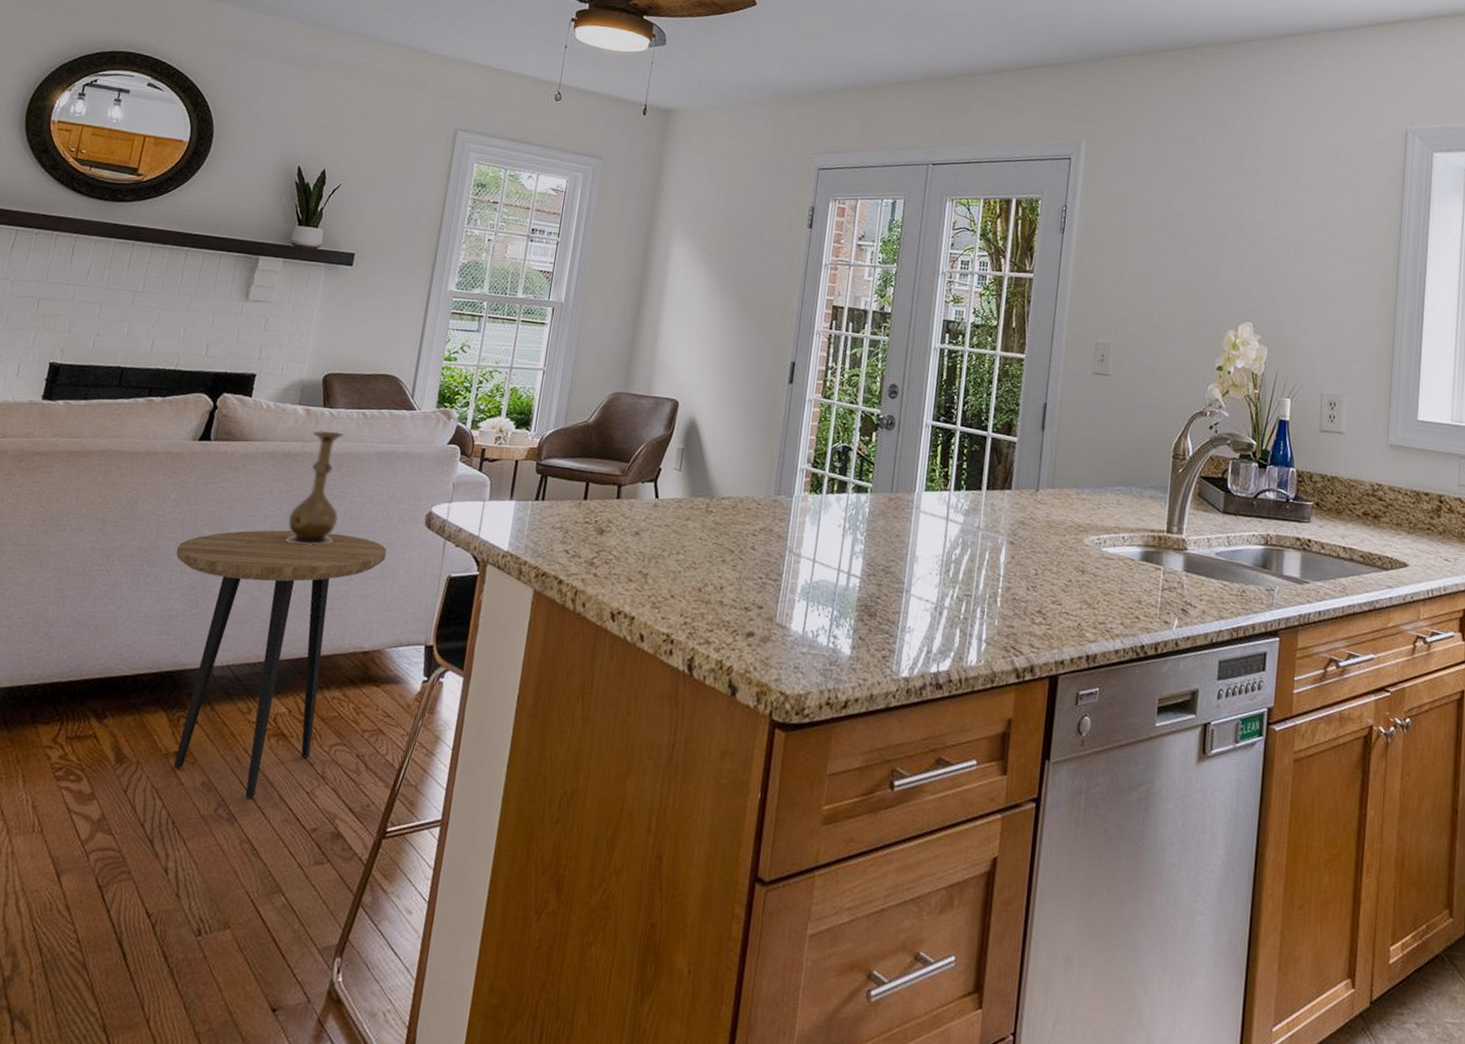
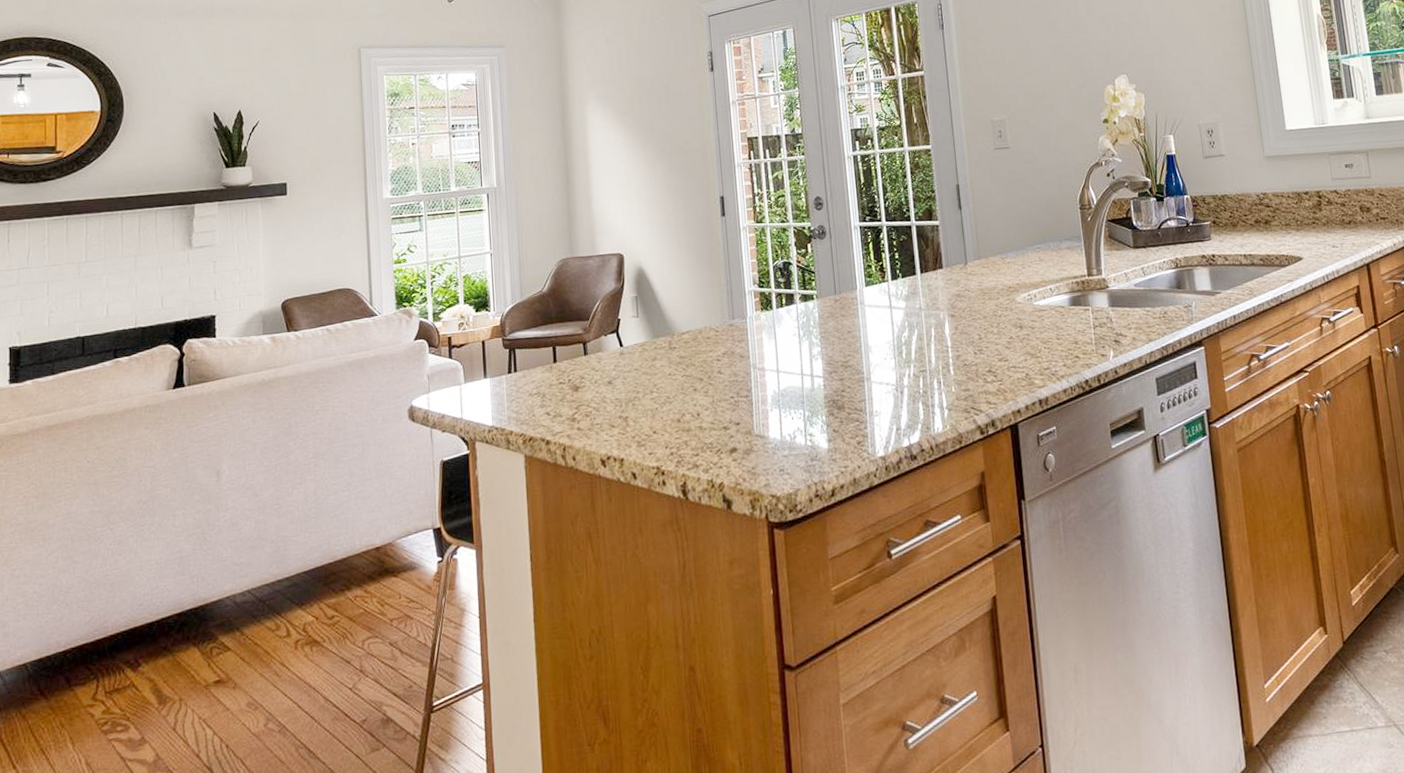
side table: present [173,530,387,800] -> none [174,444,378,708]
vase: present [286,431,345,545] -> none [277,351,325,464]

